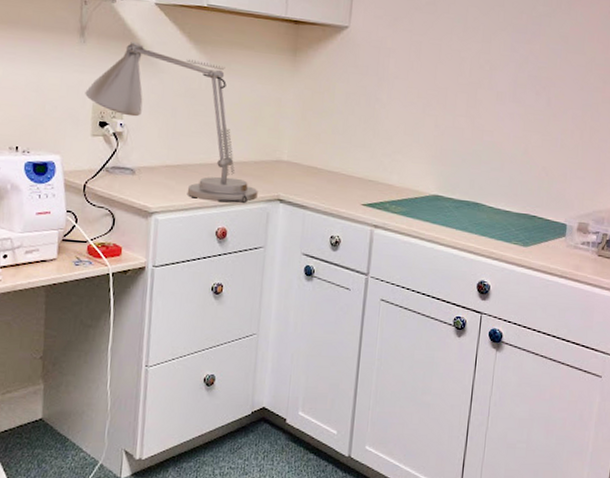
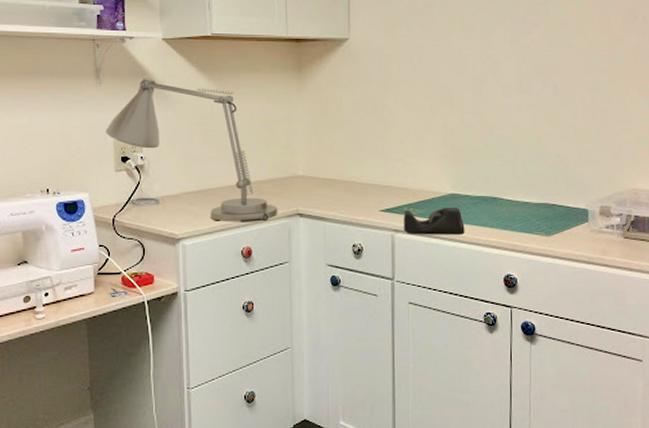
tape dispenser: none [384,206,445,238] -> present [404,207,465,236]

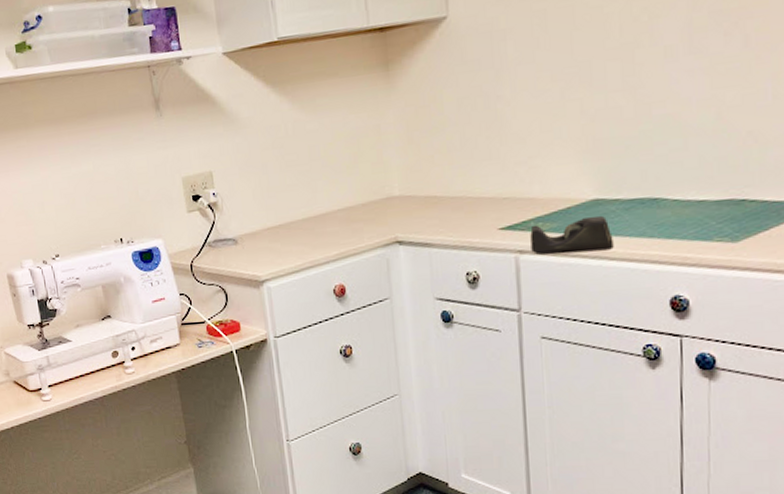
desk lamp: present [105,78,278,223] -> none [172,101,373,259]

